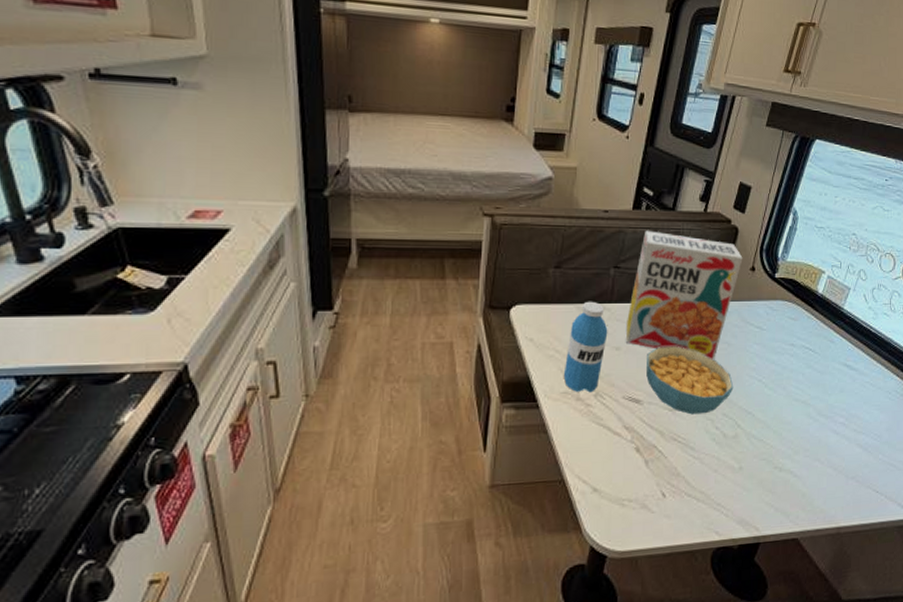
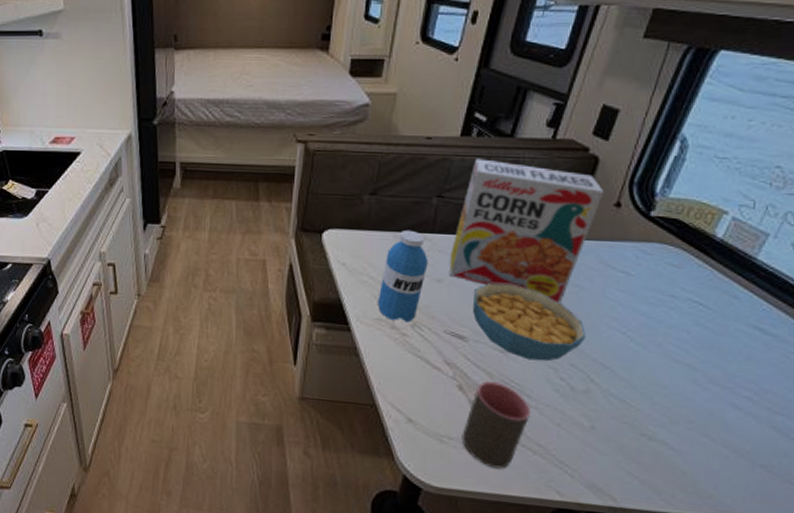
cup: none [639,440,694,522] -> present [461,381,531,469]

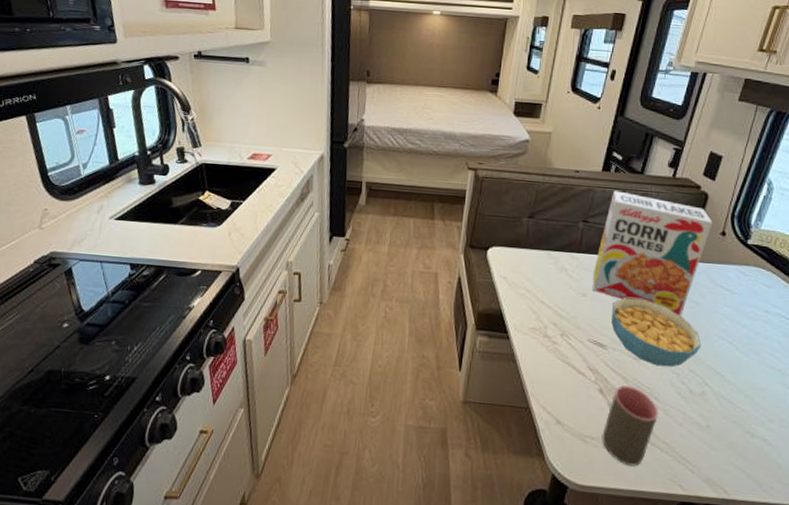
water bottle: present [377,229,429,323] -> none [532,249,576,332]

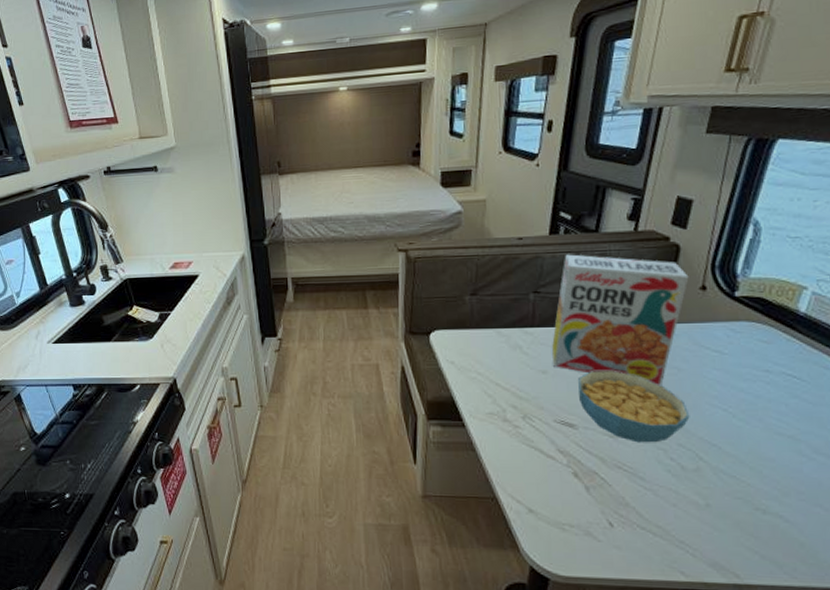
cup: present [602,385,658,466] -> none [582,467,646,553]

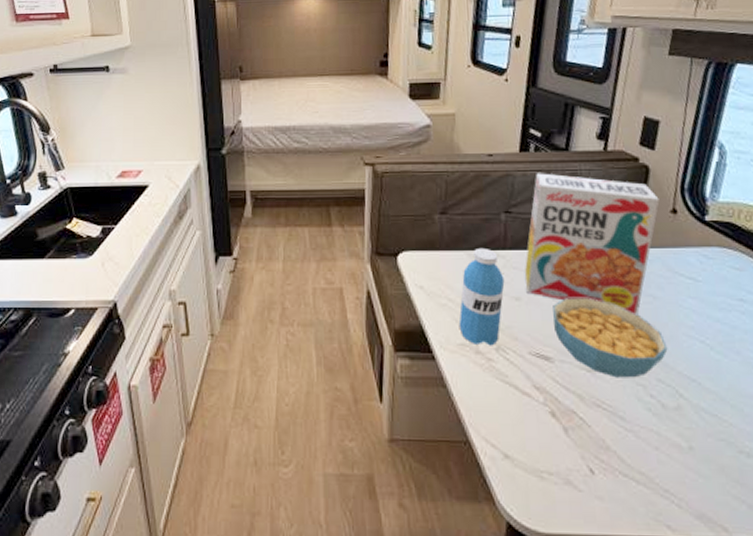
water bottle: none [487,325,532,415] -> present [459,247,505,346]

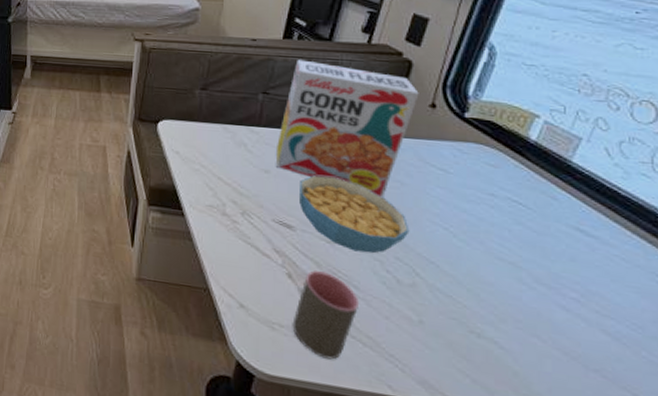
water bottle: present [459,247,505,346] -> none [209,122,256,210]
cup: none [561,405,627,505] -> present [292,271,359,360]

